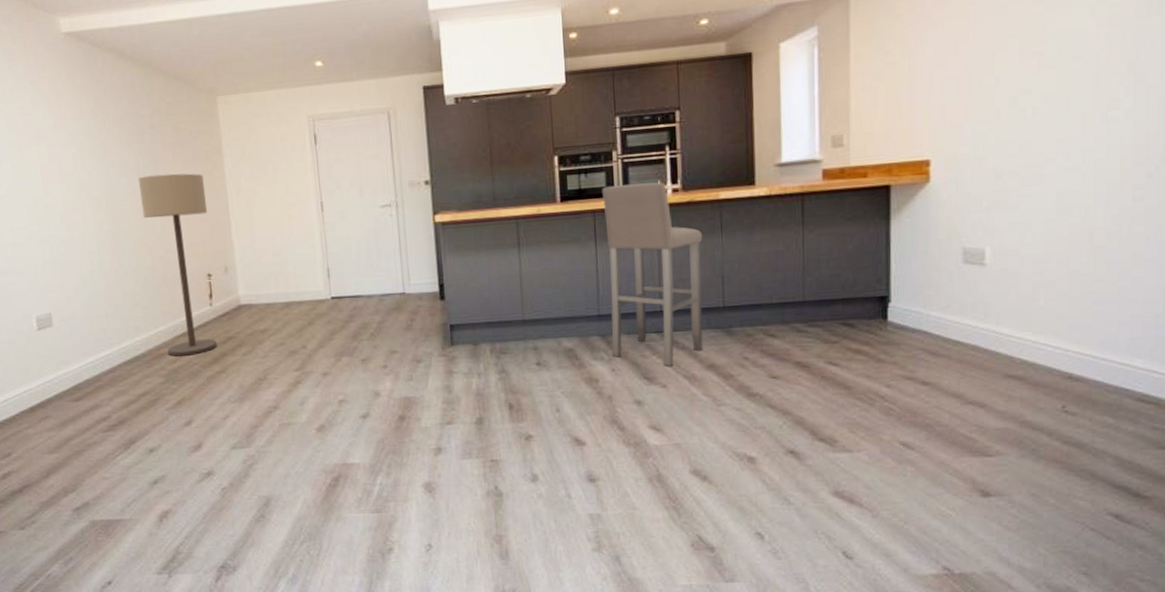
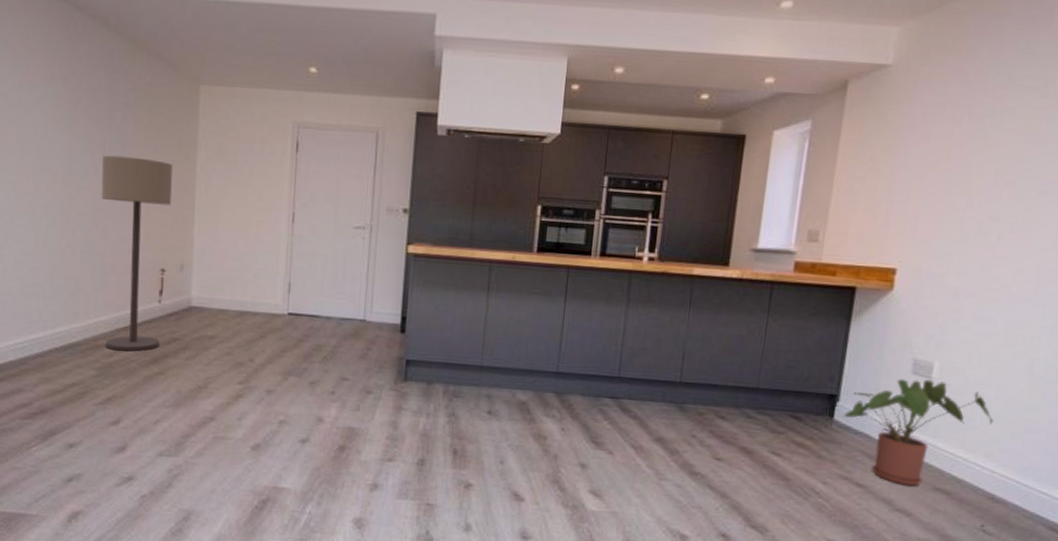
bar stool: present [602,182,703,367] -> none [564,244,671,435]
house plant: none [896,266,1059,377] -> present [842,378,994,487]

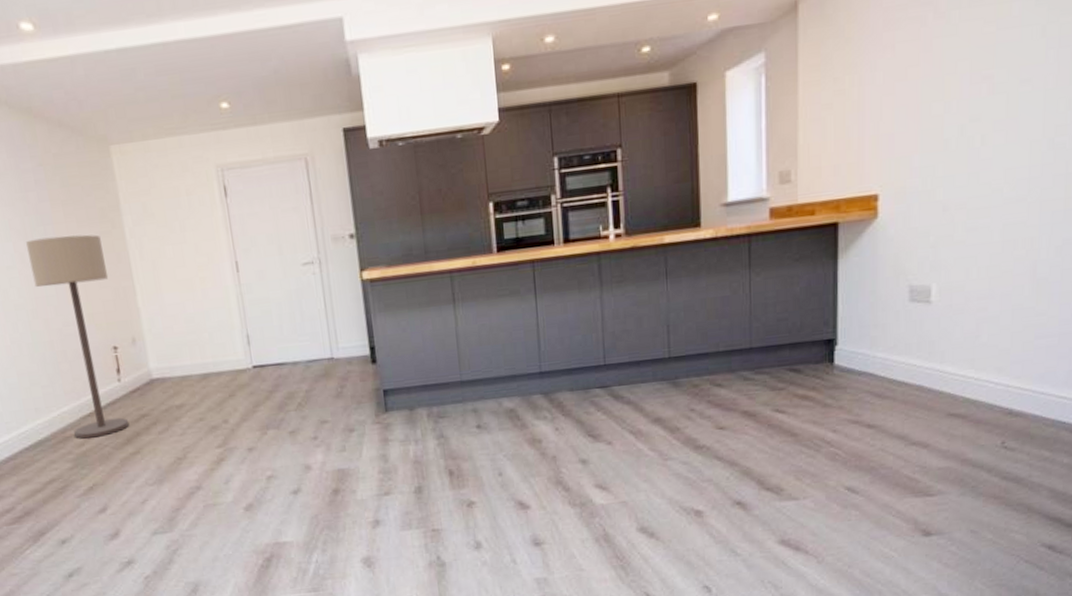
house plant: present [842,378,994,487] -> none [843,303,1002,418]

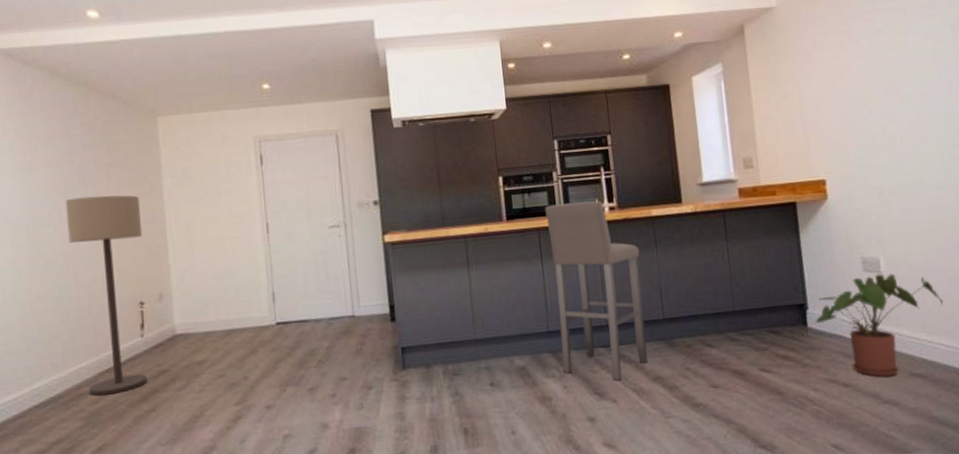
bar stool: none [541,227,649,423] -> present [545,200,648,381]
house plant: none [843,303,1002,418] -> present [814,273,944,377]

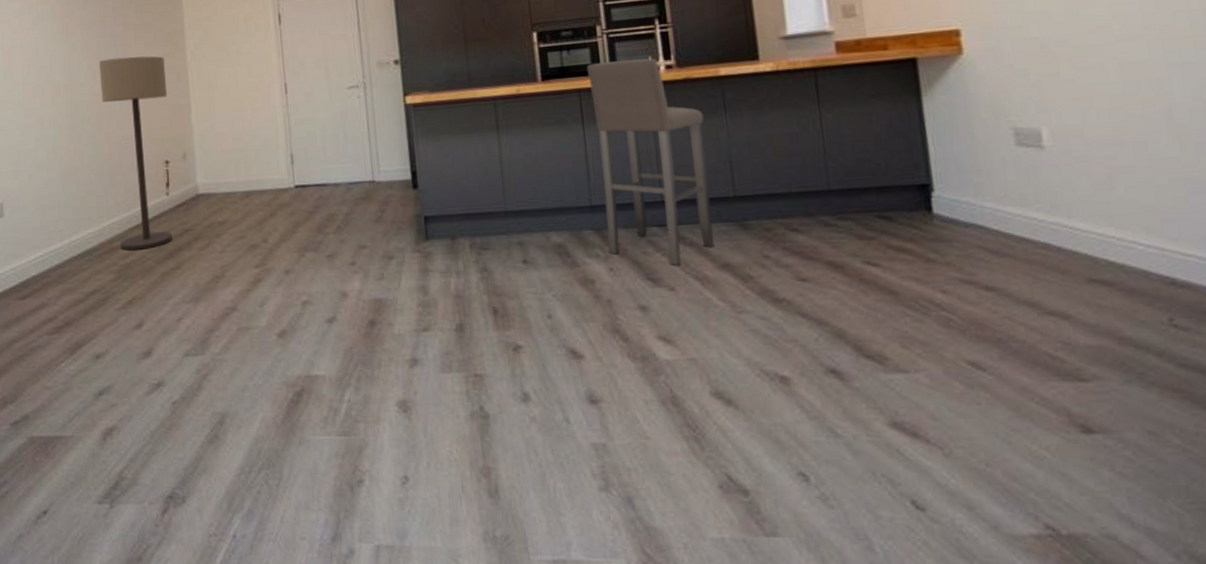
house plant: present [814,273,944,377] -> none [942,149,1143,282]

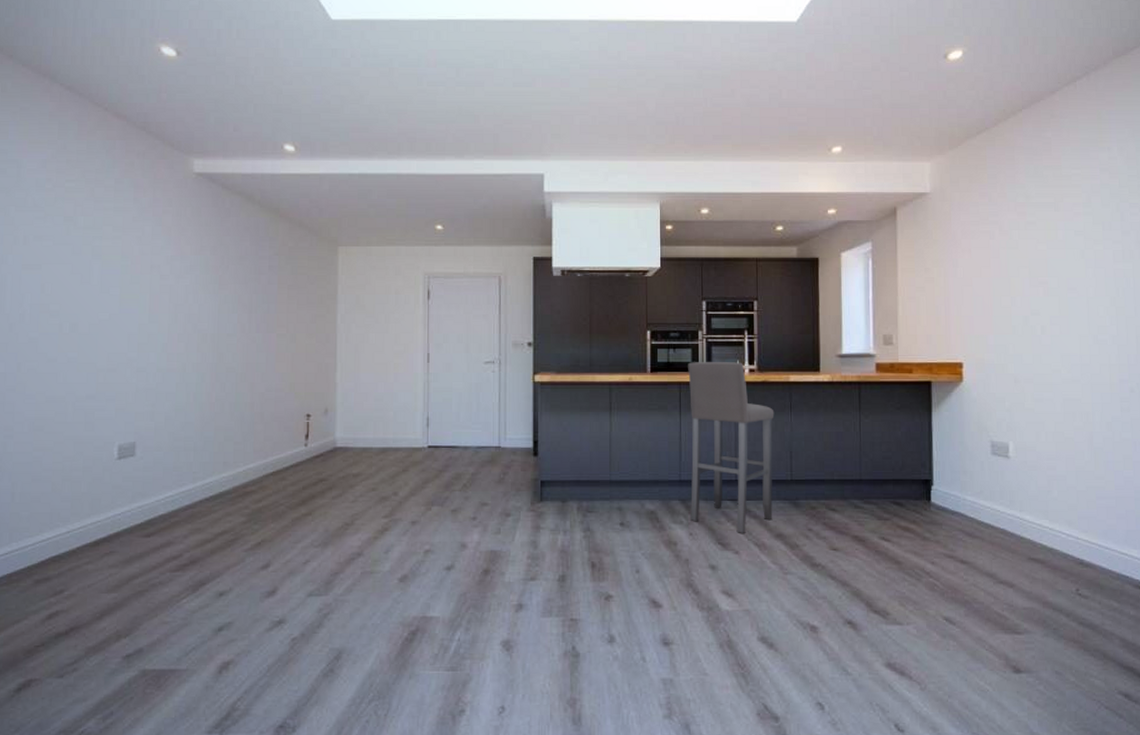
floor lamp: present [99,56,173,251] -> none [249,314,316,495]

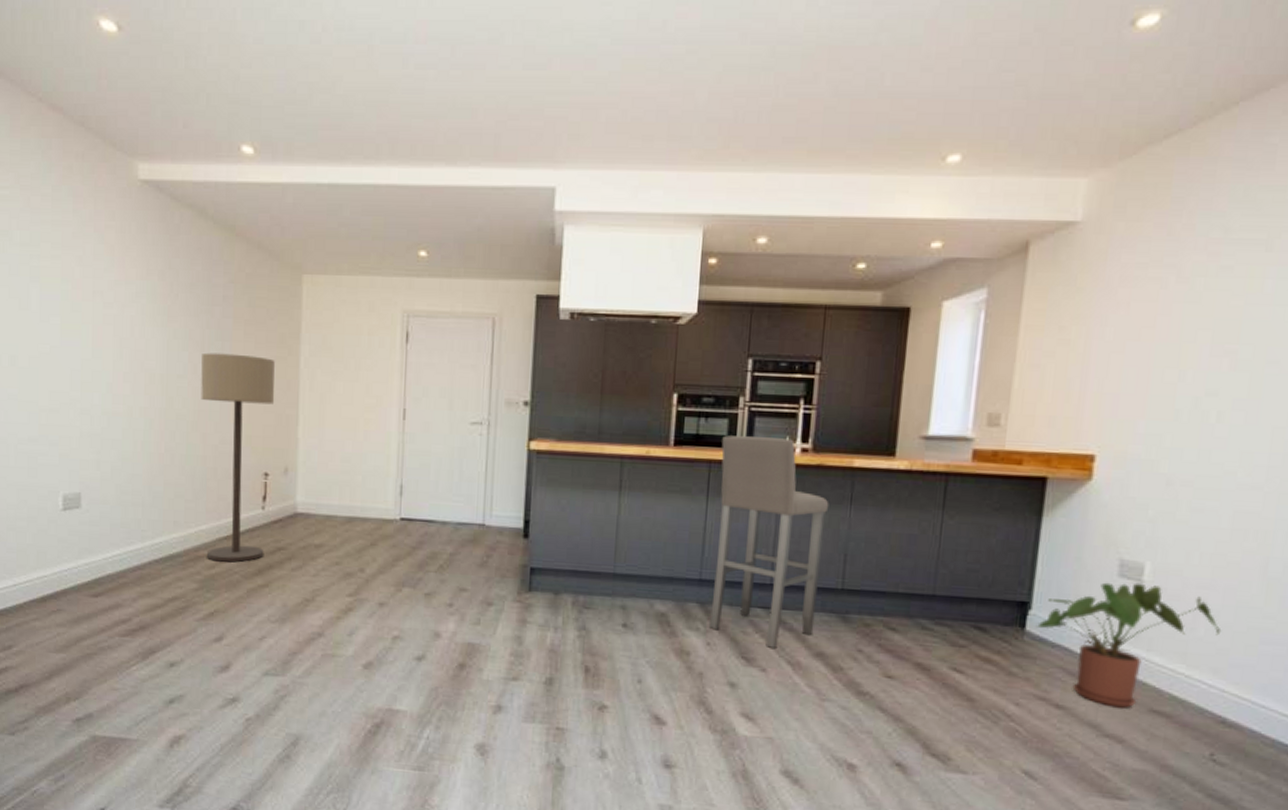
floor lamp: none [249,314,316,495] -> present [201,352,275,563]
house plant: none [938,458,1069,559] -> present [1035,582,1222,708]

